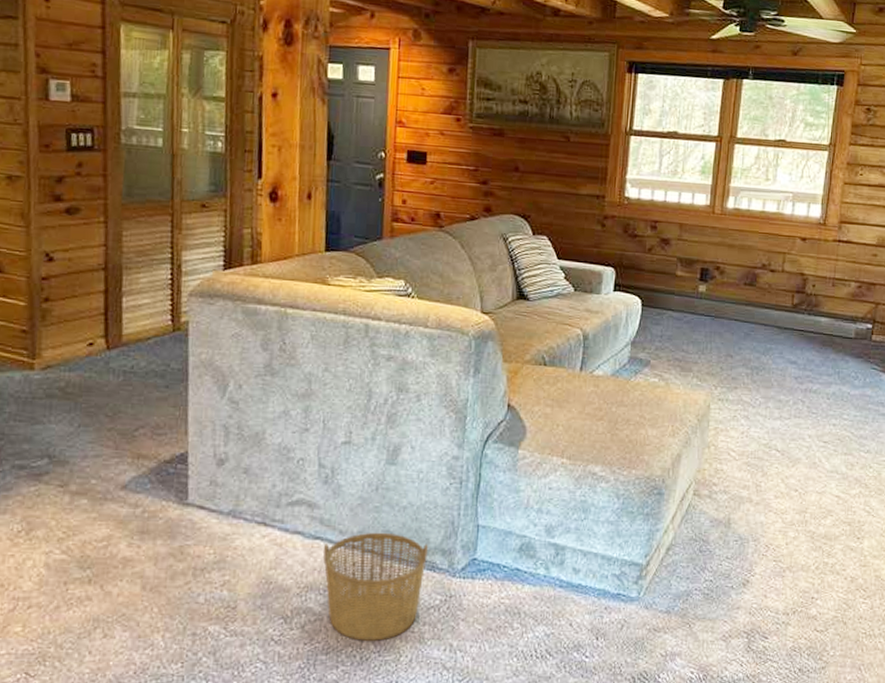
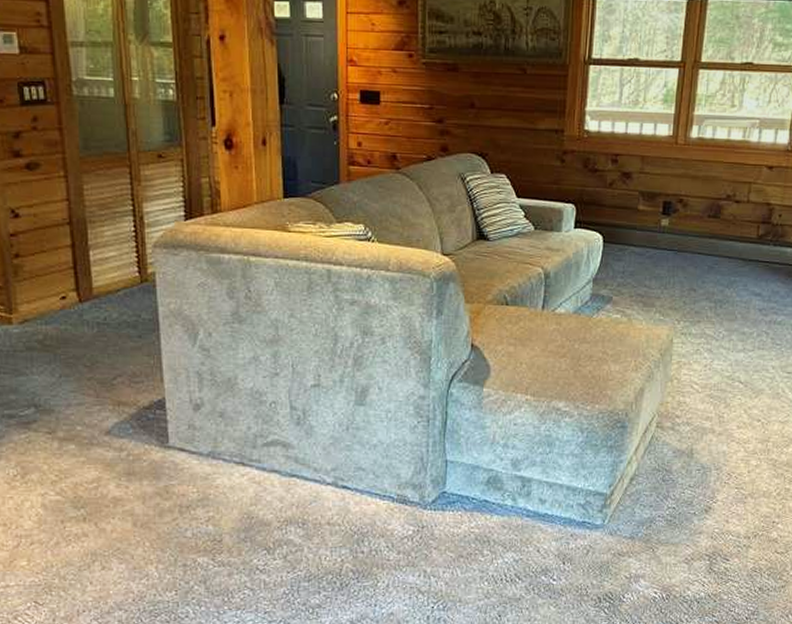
basket: present [323,532,428,641] -> none [299,469,399,569]

